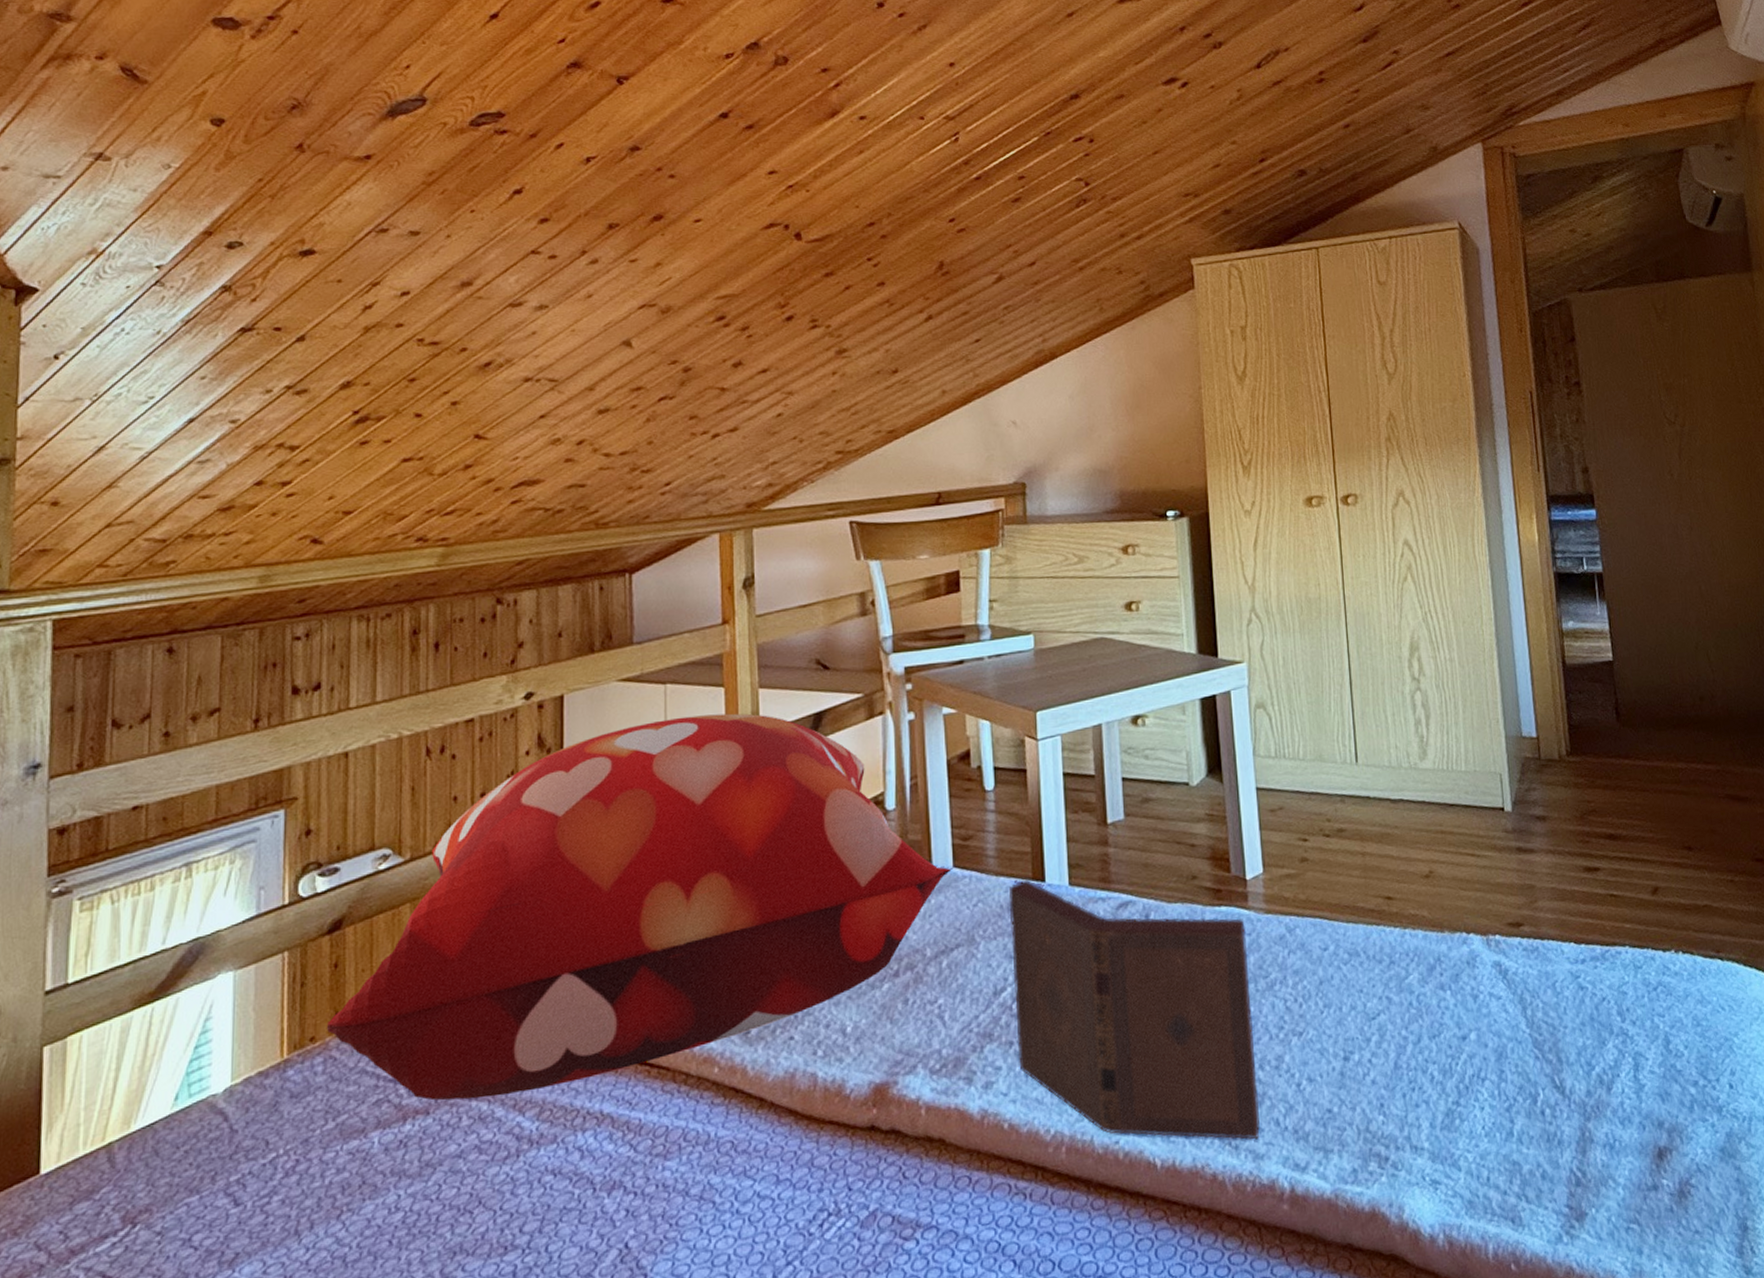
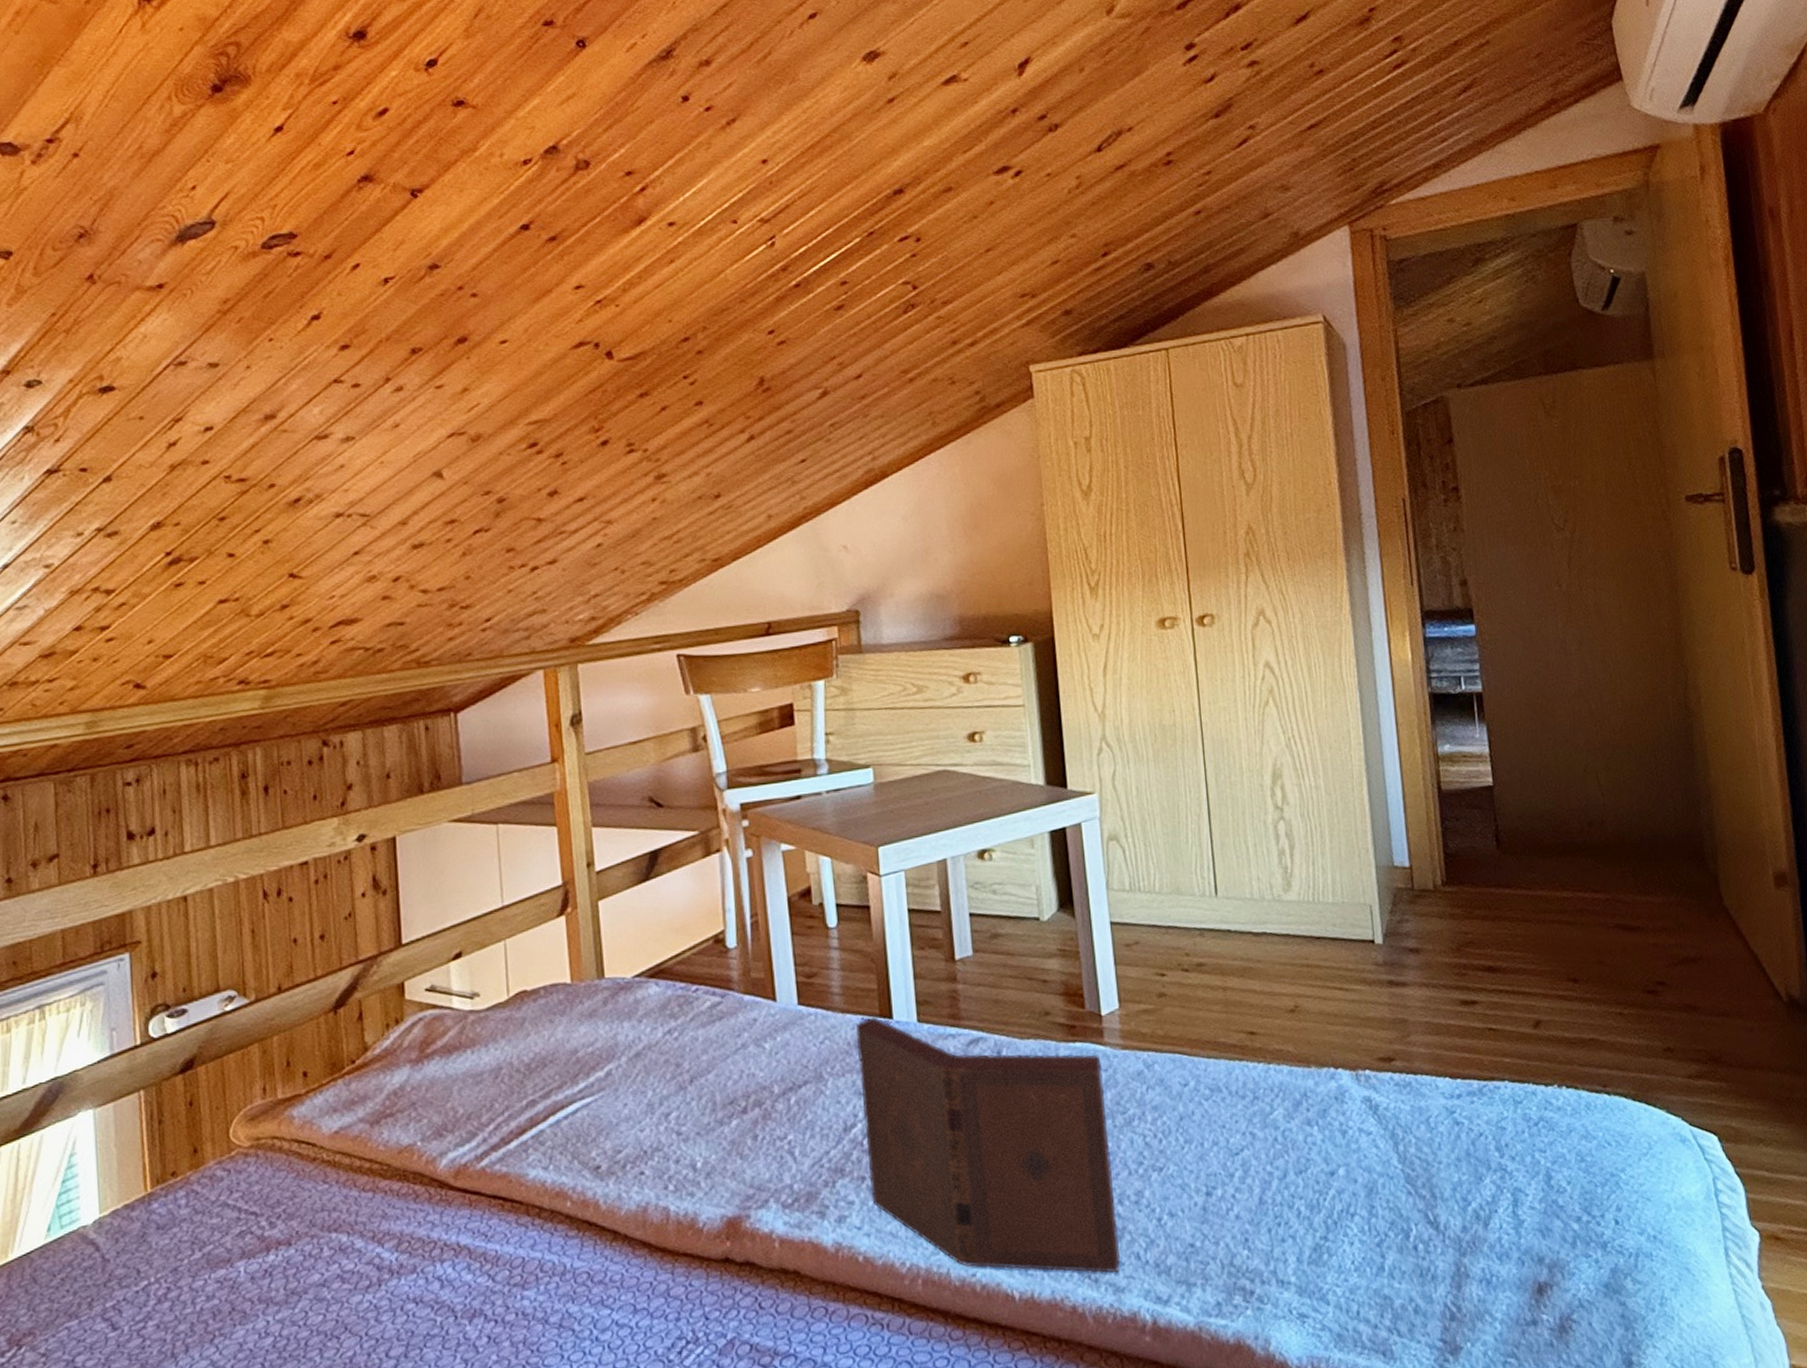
decorative pillow: present [327,713,952,1101] -> none [187,852,796,1233]

